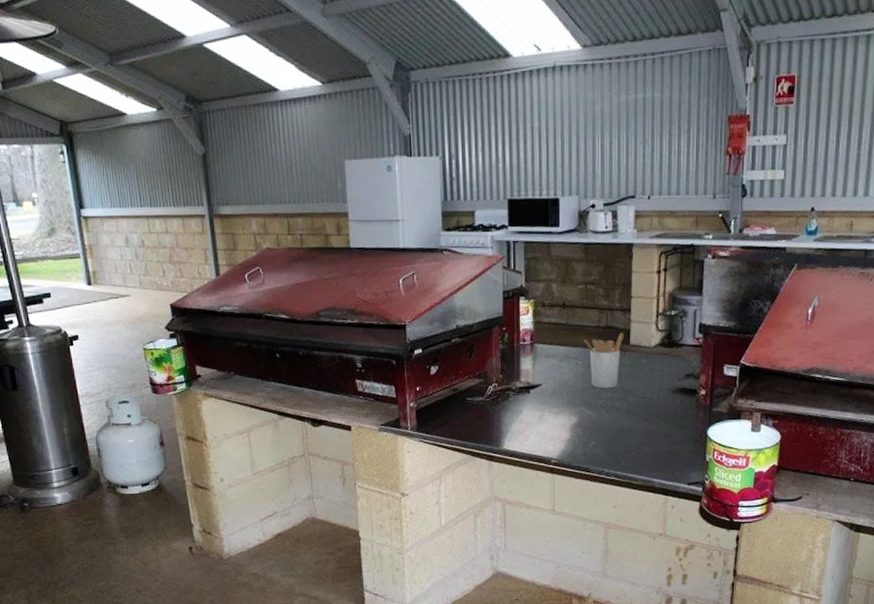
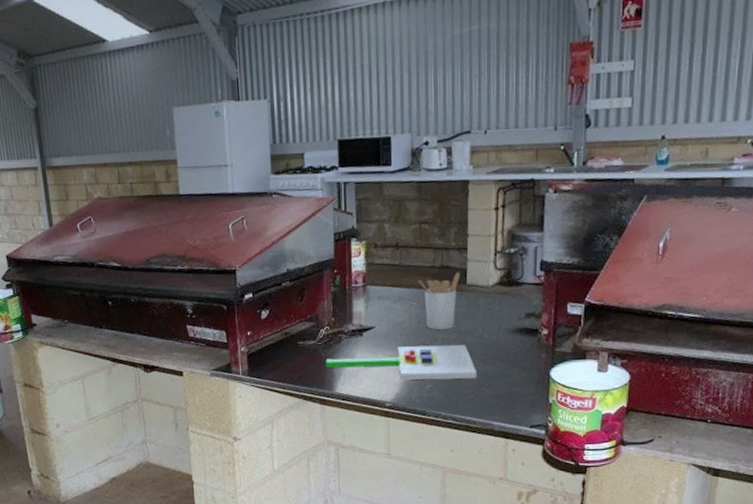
chopping board: none [493,403,638,437] -> present [325,344,476,380]

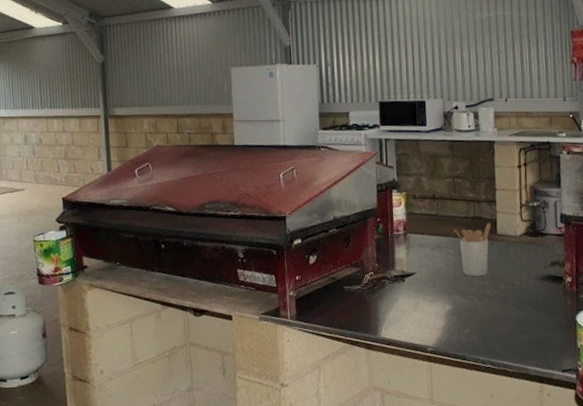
chopping board: present [325,344,476,380] -> none [370,290,511,325]

